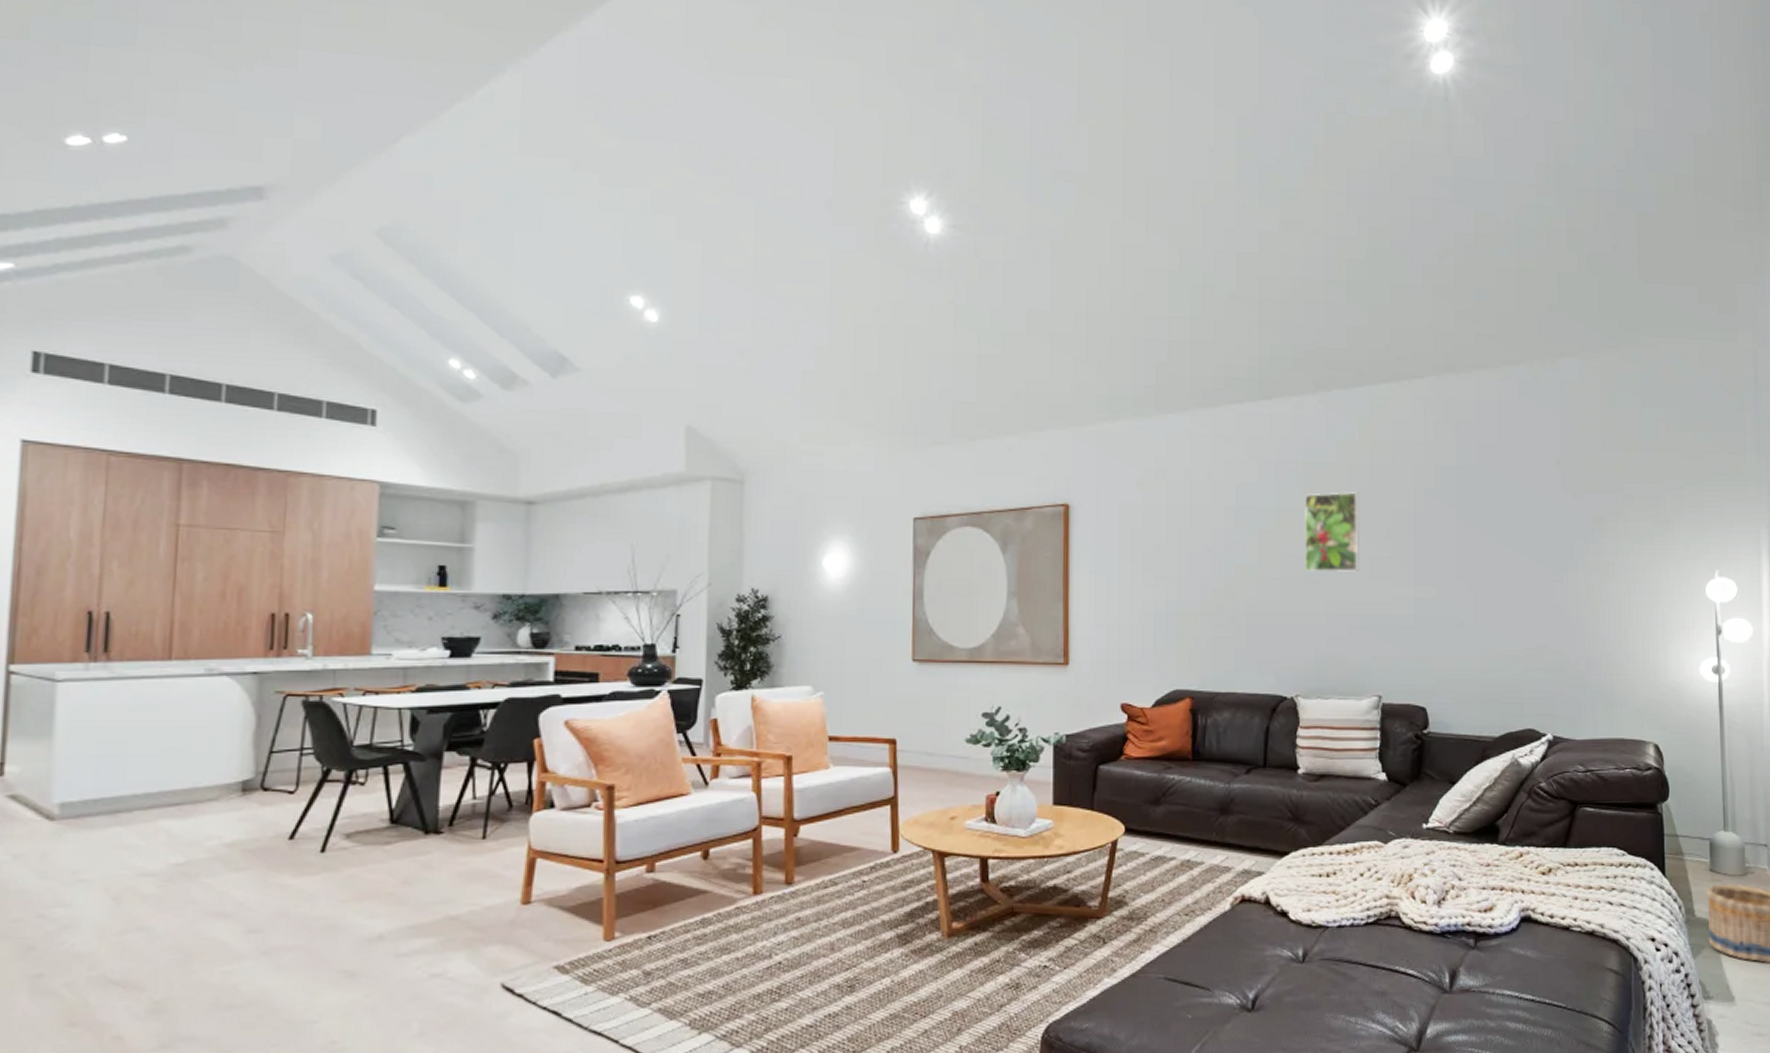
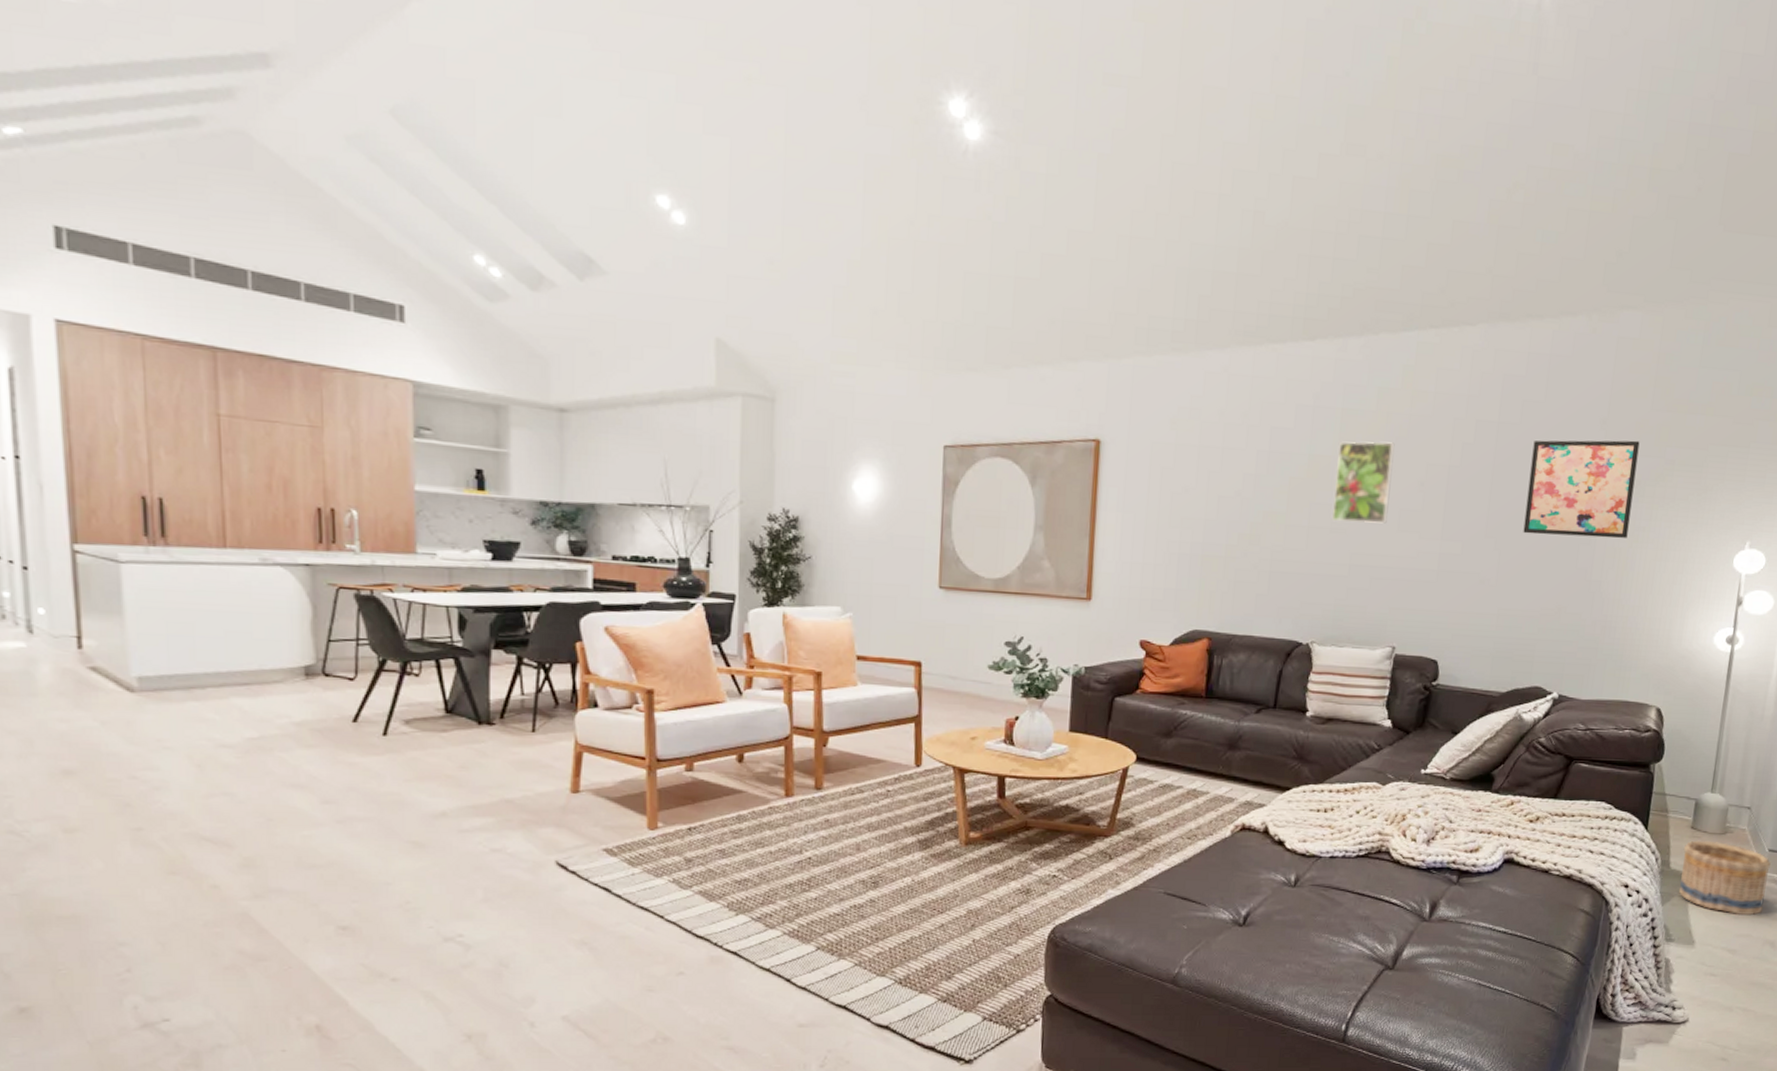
wall art: none [1494,478,1598,574] -> present [1523,440,1640,539]

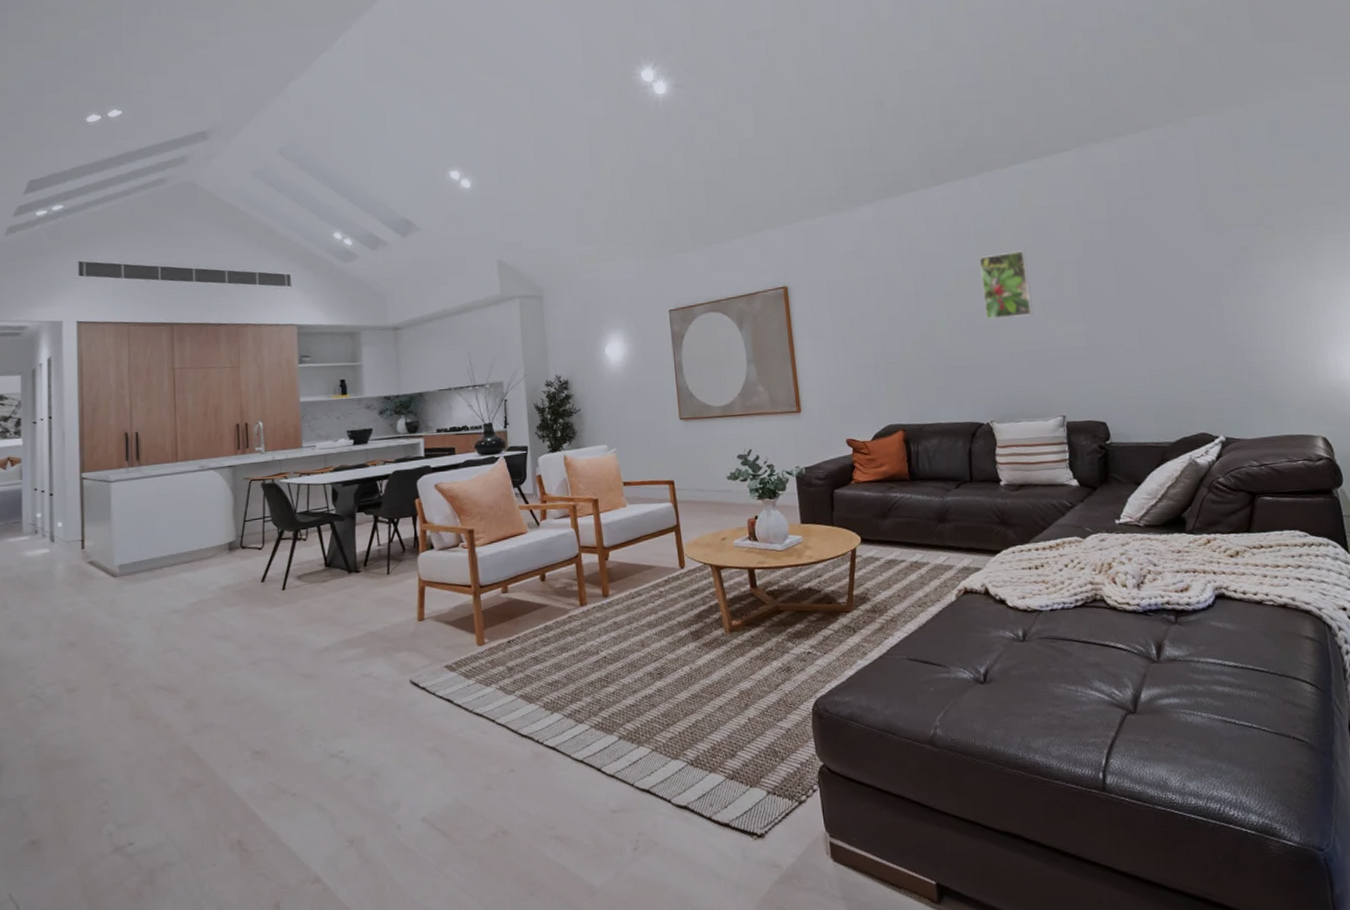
wall art: present [1523,440,1640,539] -> none [1143,215,1249,305]

